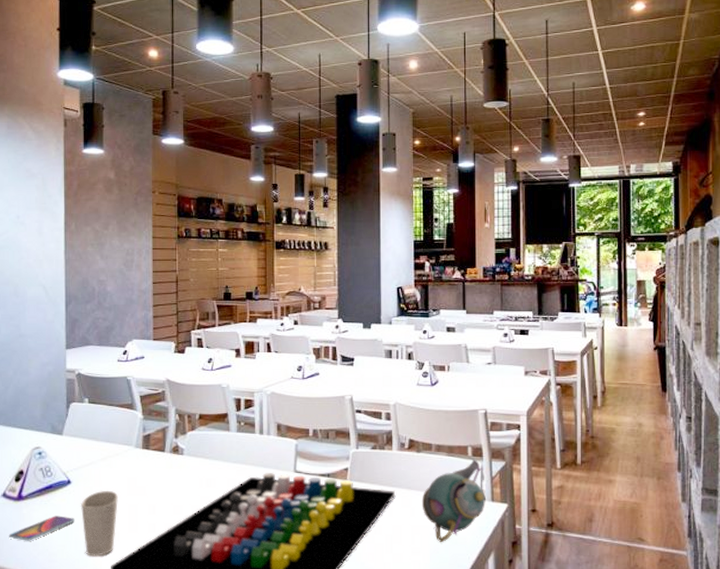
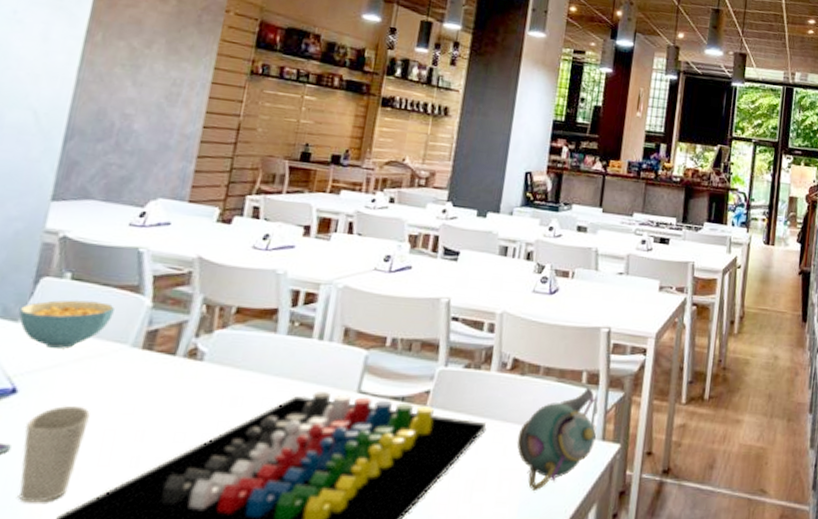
cereal bowl: none [61,417,119,451] -> present [18,300,114,349]

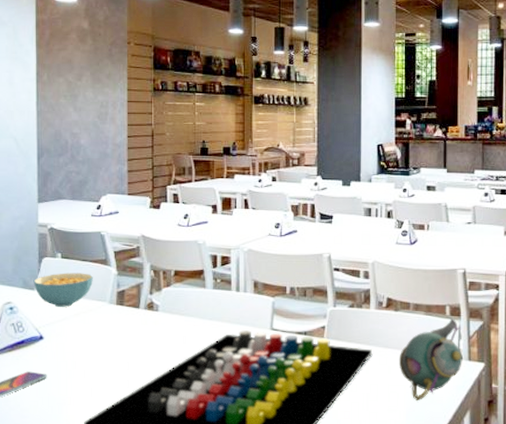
cup: present [19,405,90,503] -> none [53,346,91,413]

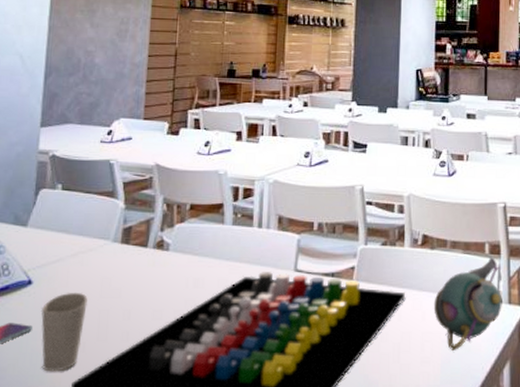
cereal bowl: present [33,272,93,307] -> none [26,206,97,246]
cup: none [53,346,91,413] -> present [40,292,88,372]

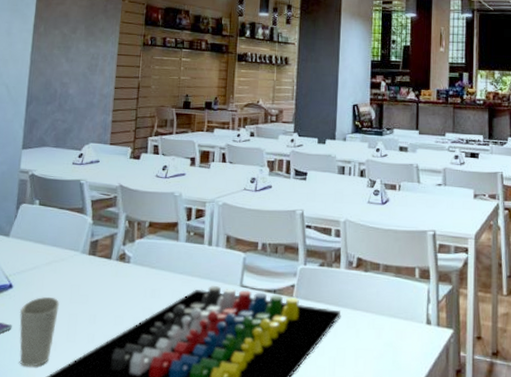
teapot: present [433,257,502,350] -> none [367,281,431,367]

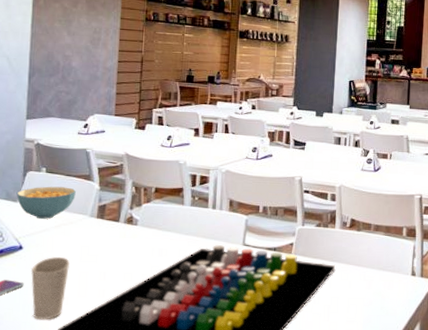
cereal bowl: none [9,220,68,255] -> present [16,186,76,219]

